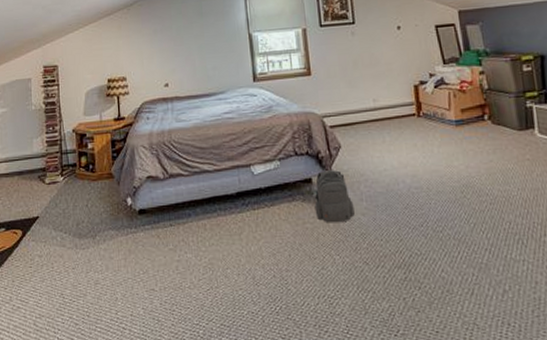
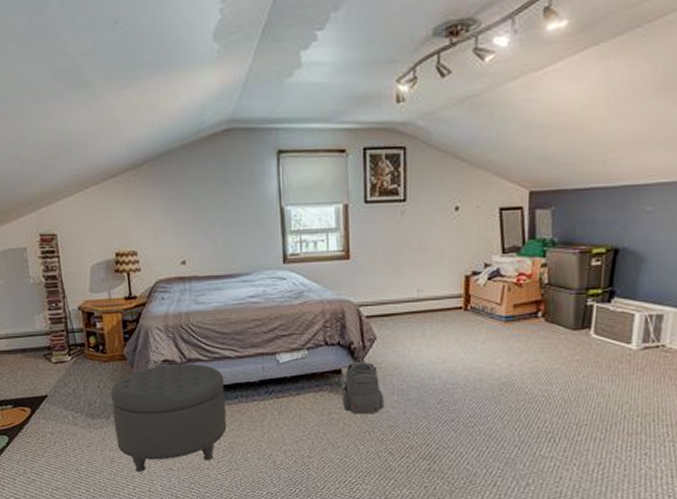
ottoman: none [98,178,207,294] -> present [110,363,227,472]

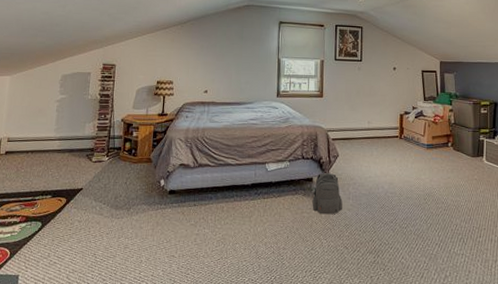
ottoman: present [110,363,227,472] -> none [132,167,225,258]

